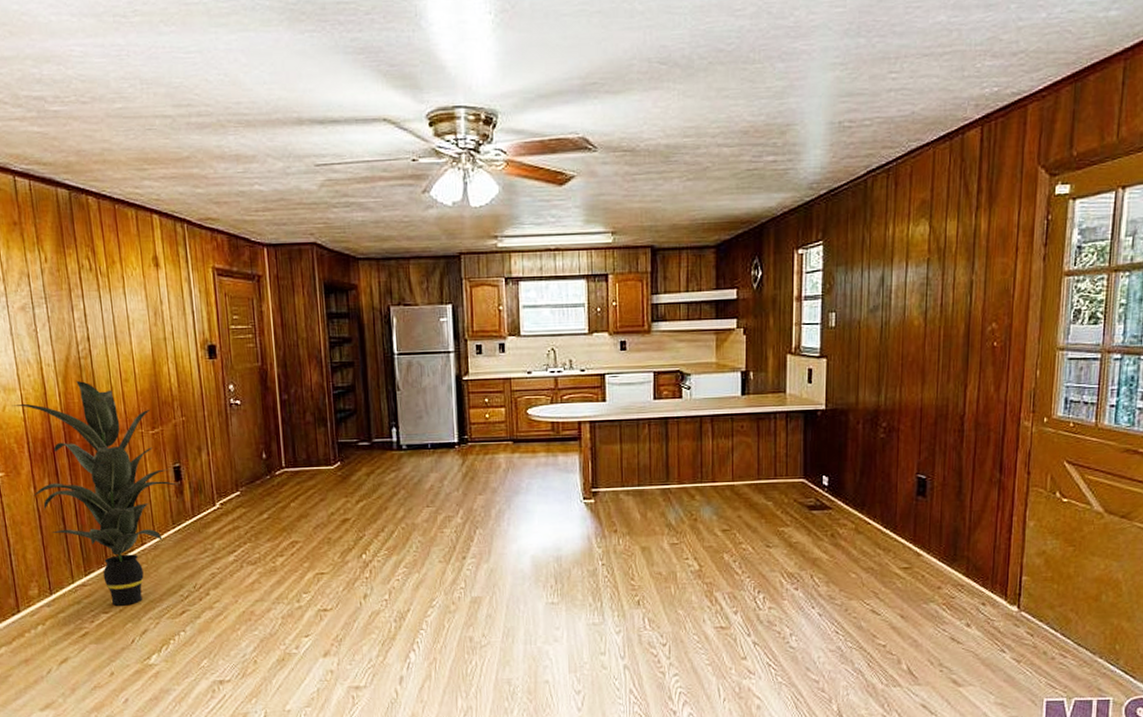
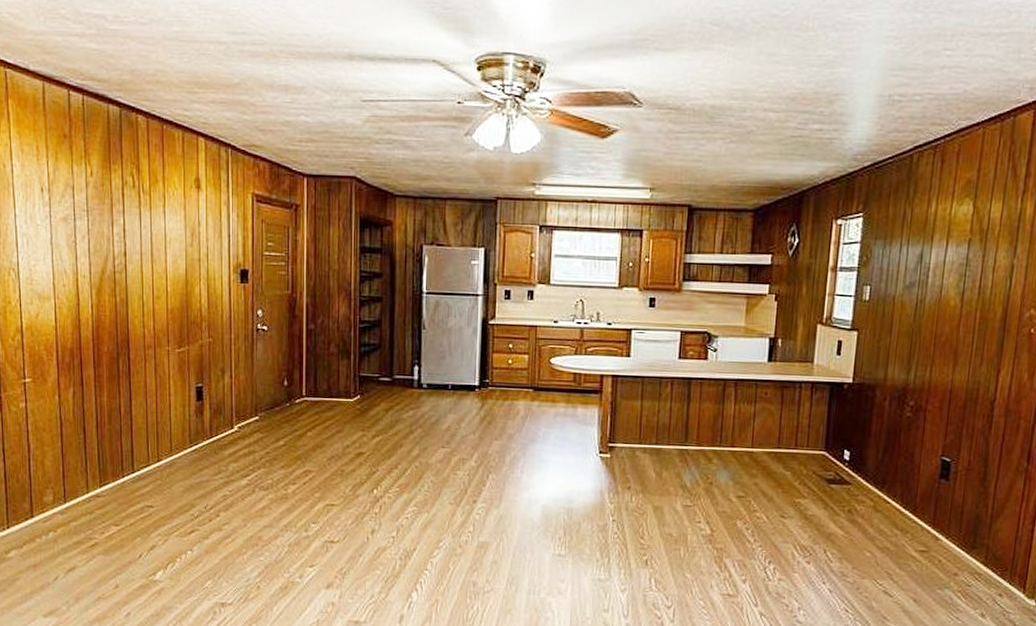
indoor plant: present [11,380,178,606] -> none [45,293,199,520]

